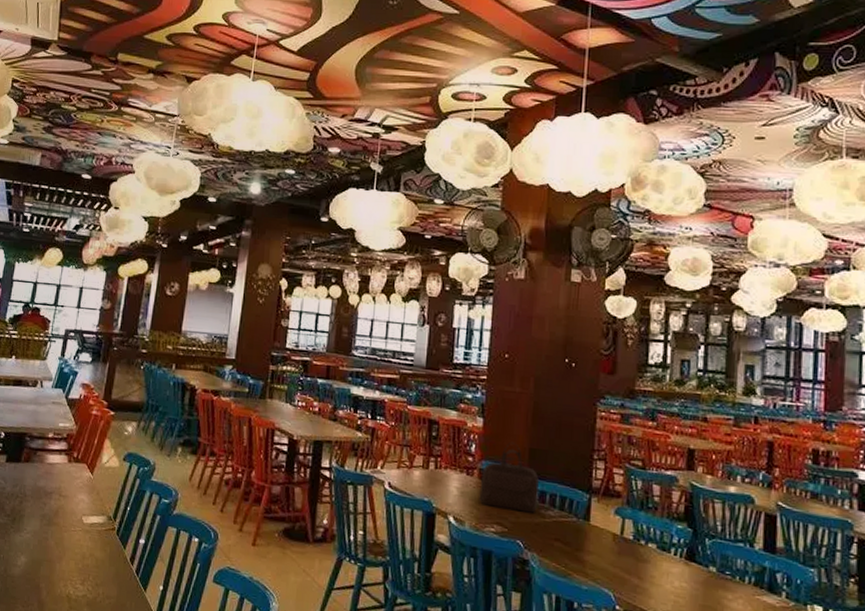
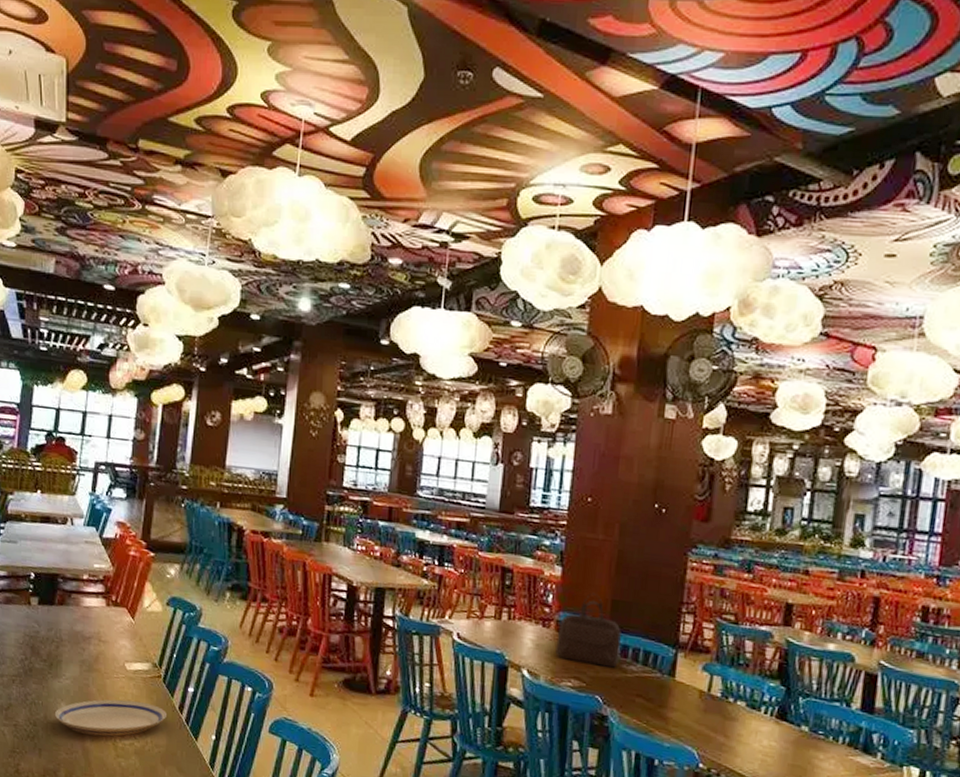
plate: none [14,552,118,589] -> present [54,699,166,737]

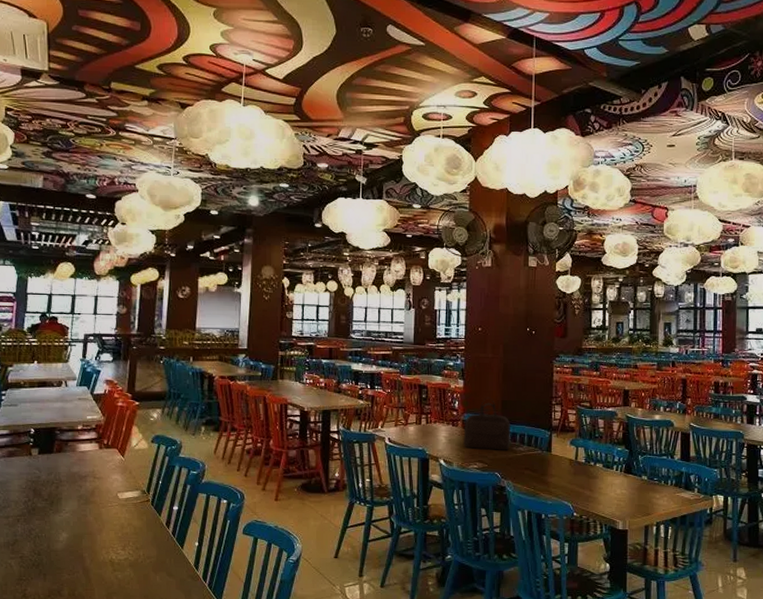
plate: present [54,699,166,737] -> none [56,523,156,556]

